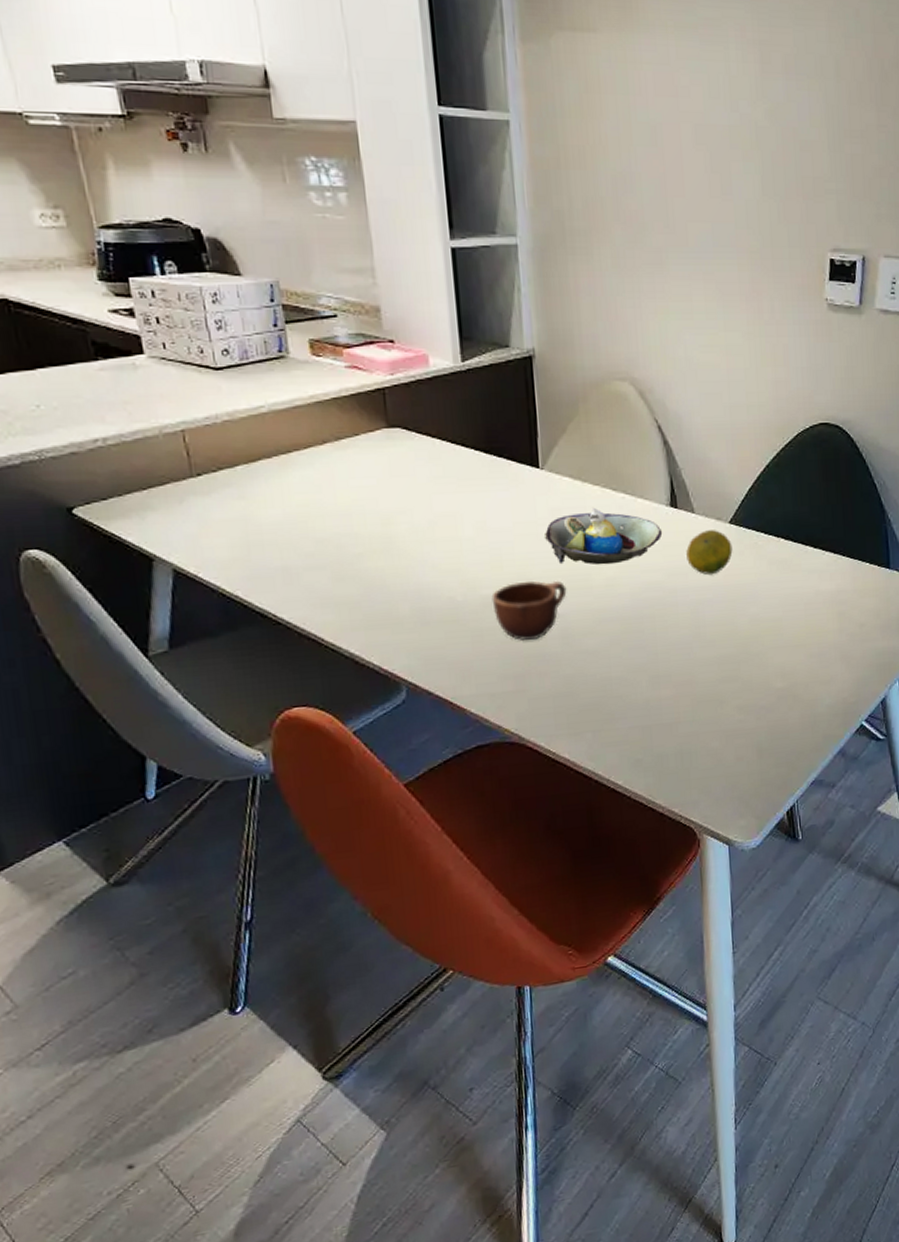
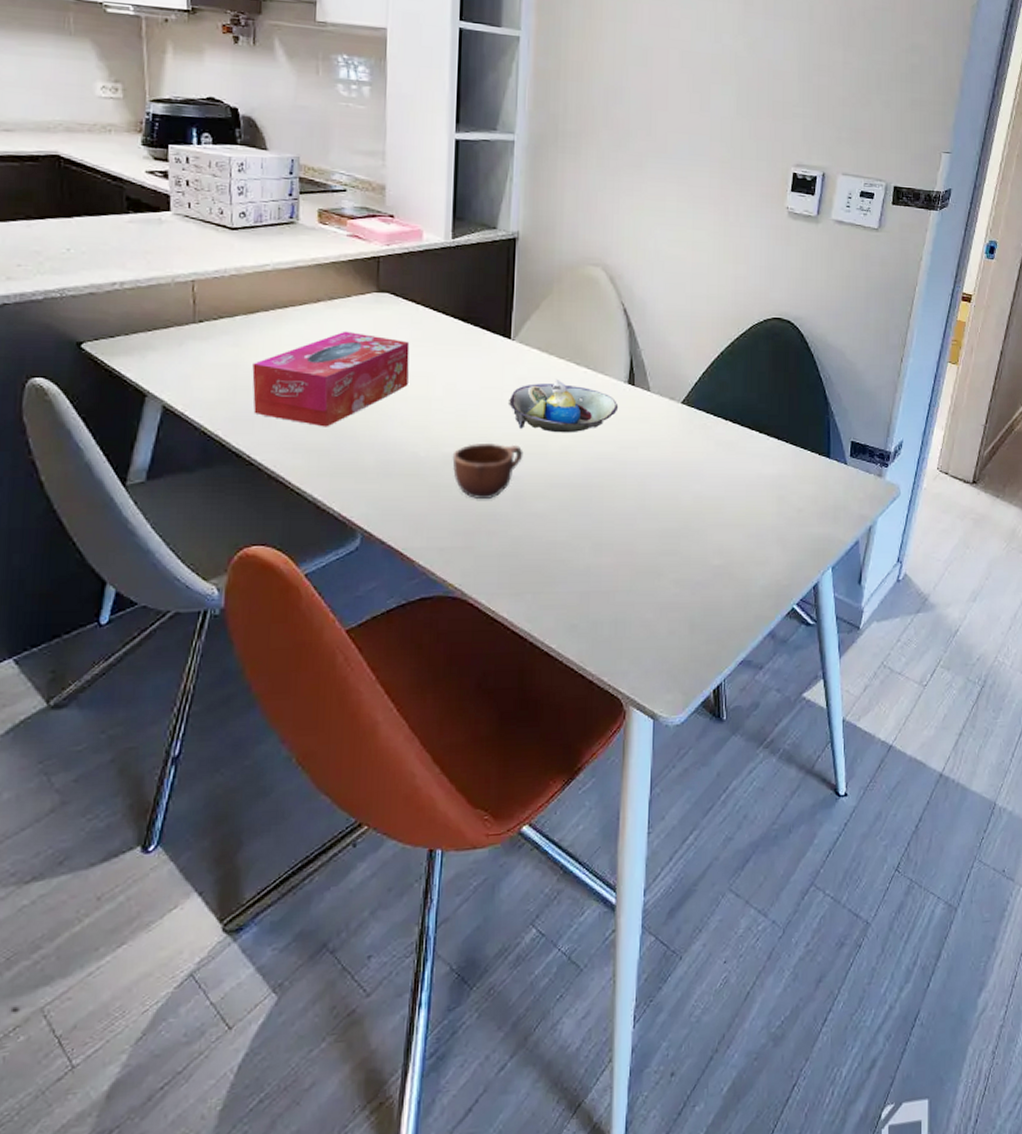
tissue box: none [263,473,435,579] -> present [252,331,410,427]
fruit: present [686,530,733,574] -> none [639,408,683,450]

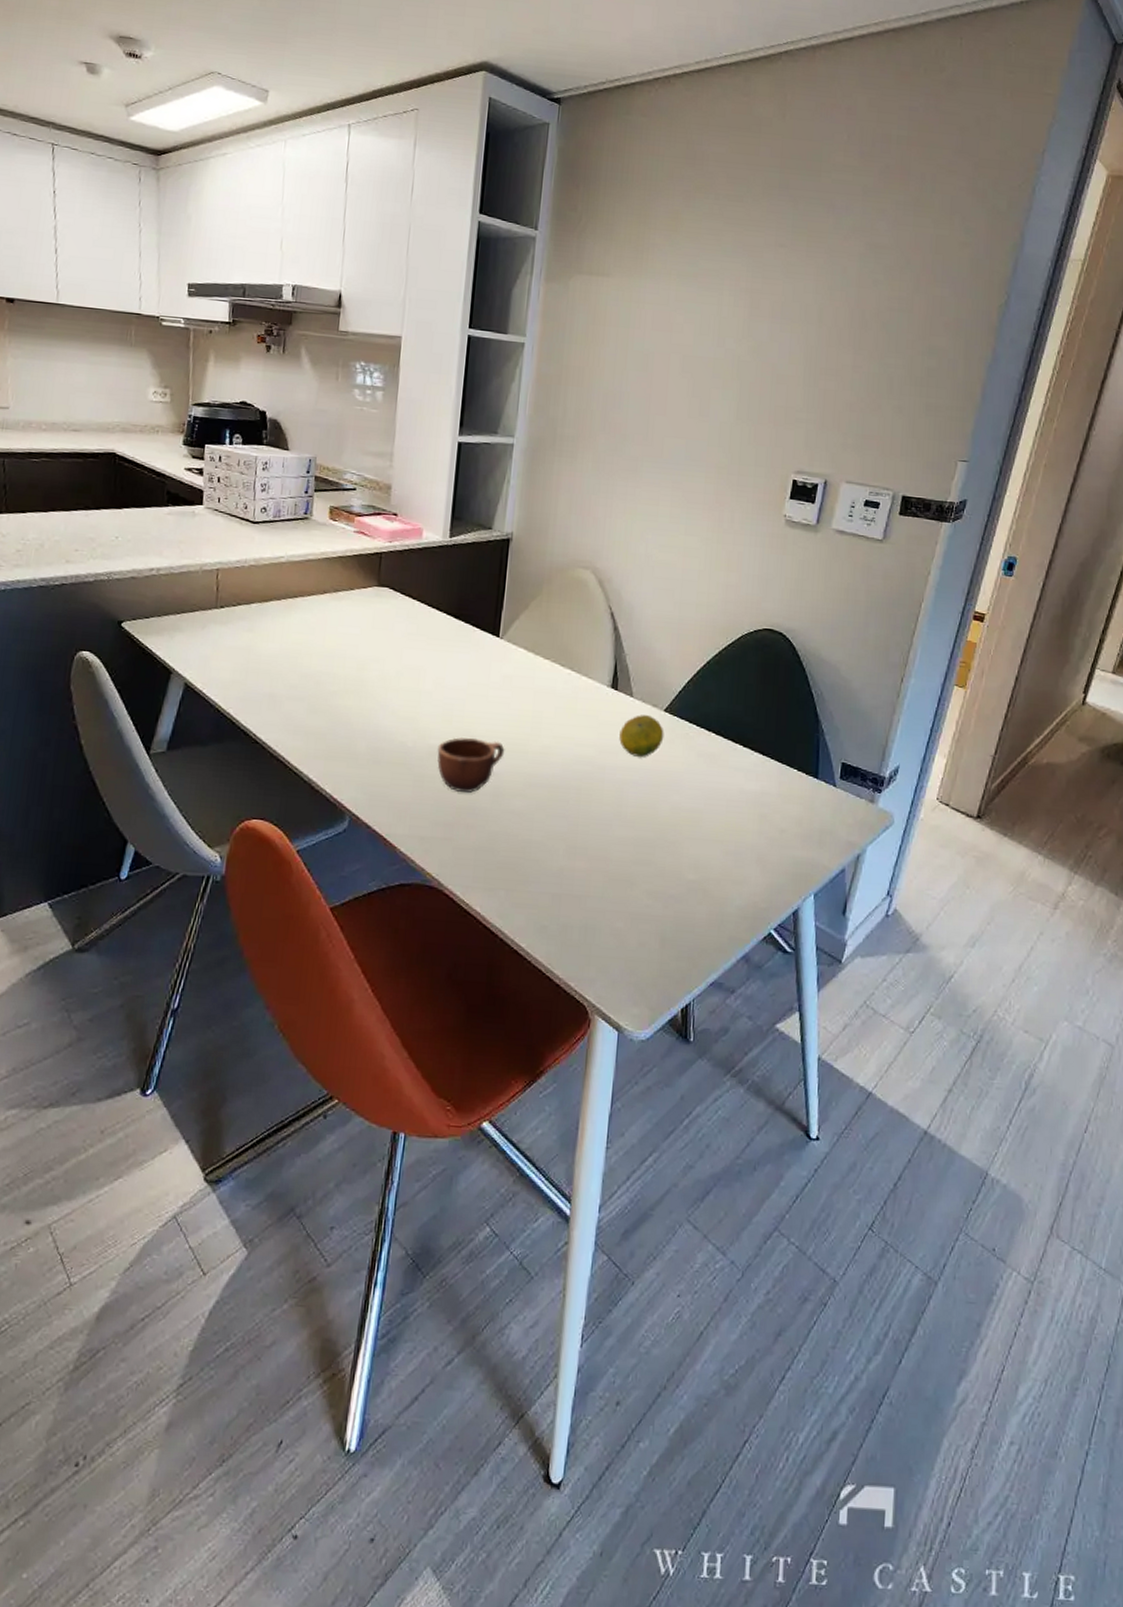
tissue box: present [252,331,410,427] -> none [262,622,404,712]
decorative bowl: present [507,378,619,433] -> none [492,678,601,734]
fruit: none [639,408,683,450] -> present [619,715,664,757]

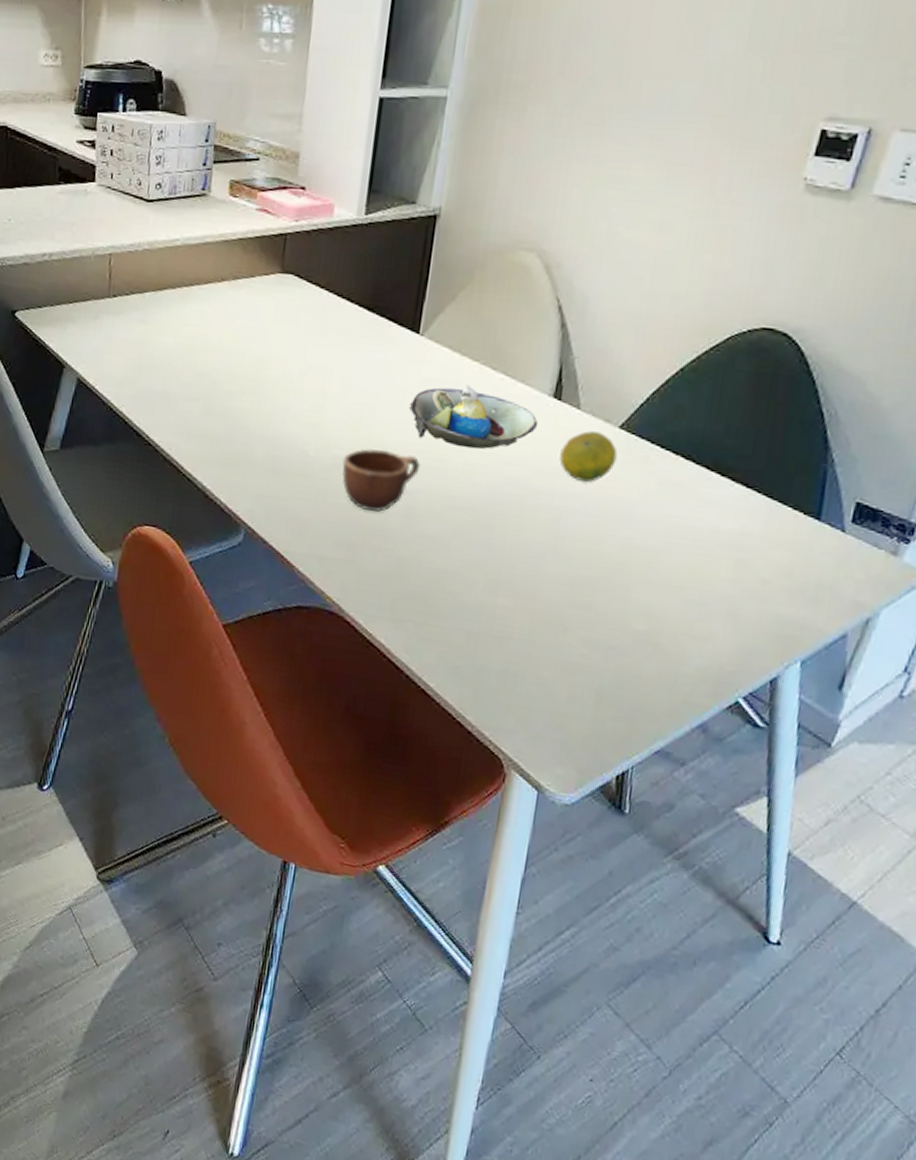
decorative bowl: none [492,678,601,734] -> present [408,384,539,449]

